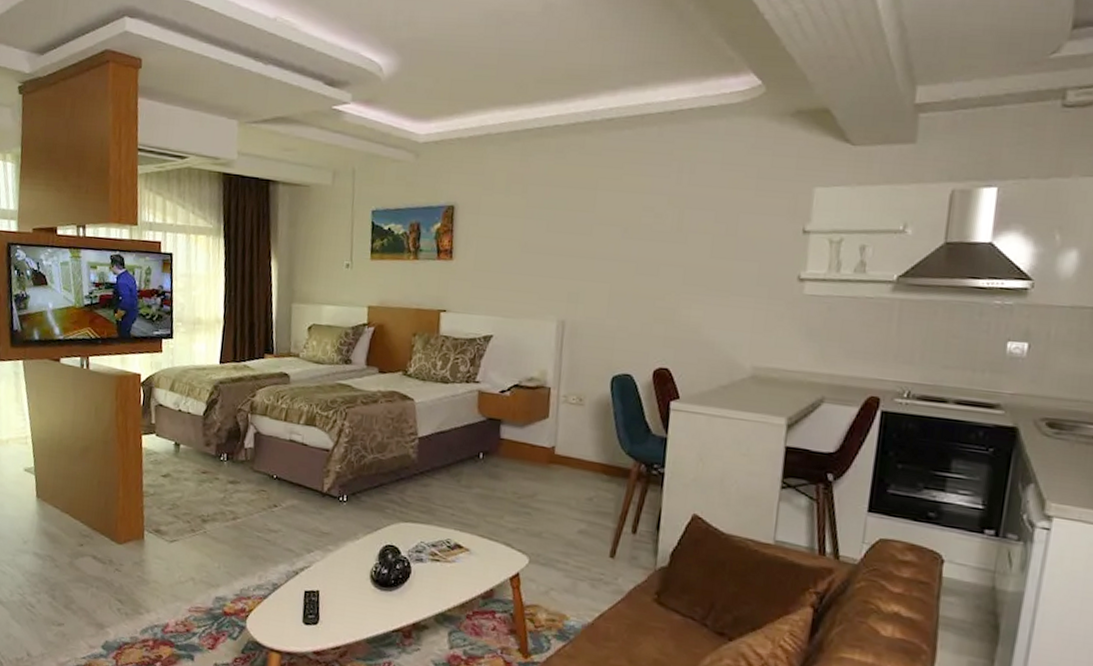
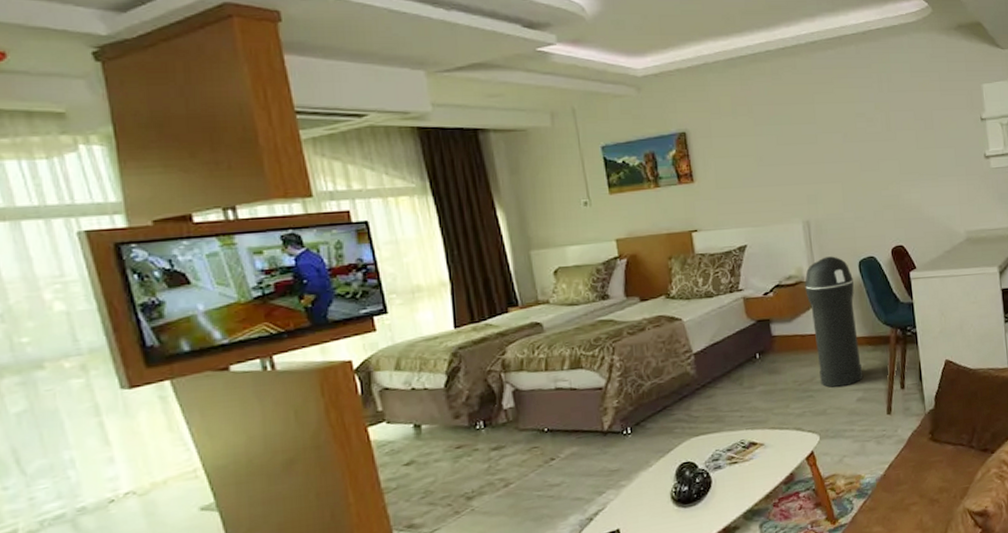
trash can: none [541,364,602,513] -> present [805,256,864,388]

